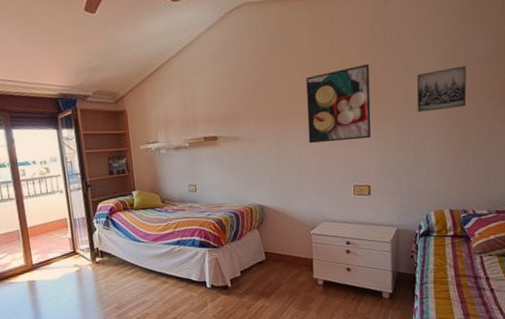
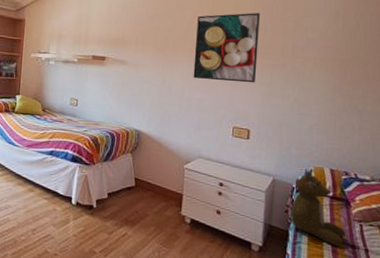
teddy bear: none [416,212,468,280] -> present [290,168,346,247]
wall art: present [417,66,467,113] -> none [304,28,356,68]

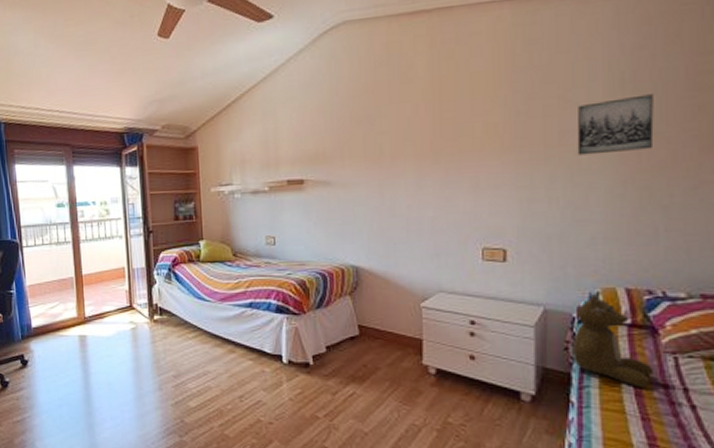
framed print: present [193,13,260,83] -> none [420,93,510,193]
wall art: none [304,28,356,68] -> present [577,94,654,156]

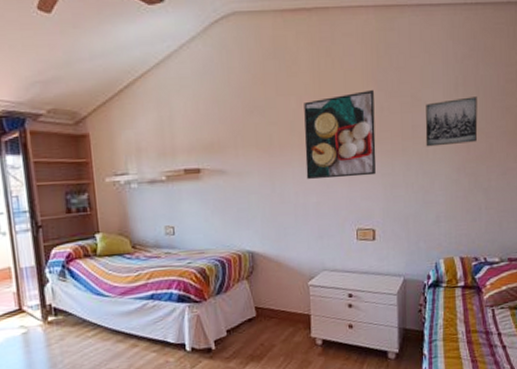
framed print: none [420,93,510,193] -> present [304,90,377,180]
teddy bear: present [572,289,654,388] -> none [424,259,479,337]

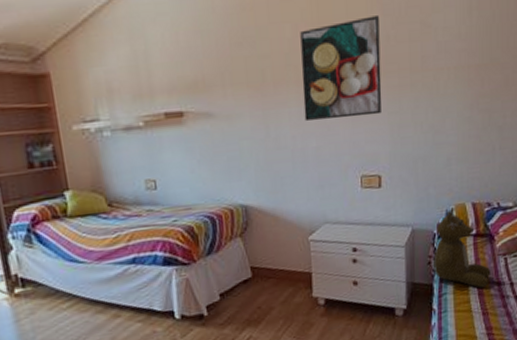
teddy bear: none [424,259,479,337] -> present [433,206,491,288]
wall art: present [425,96,478,147] -> none [436,21,493,81]

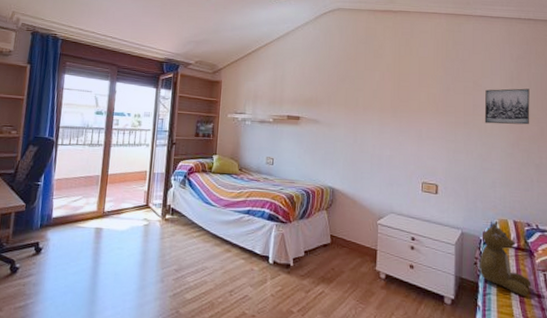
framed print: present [300,16,382,122] -> none [383,74,442,140]
wall art: none [436,21,493,81] -> present [484,88,530,125]

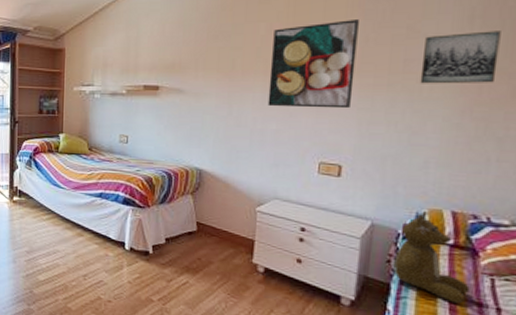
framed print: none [383,74,442,140] -> present [267,20,359,109]

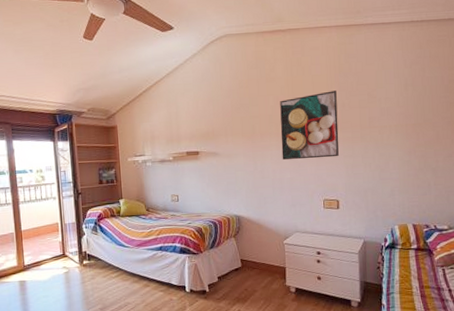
teddy bear: present [393,210,470,304] -> none [382,226,431,291]
wall art: present [419,31,501,84] -> none [380,94,426,135]

